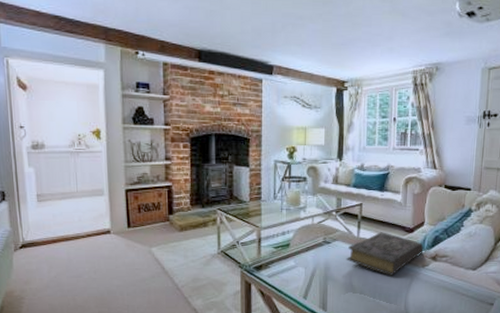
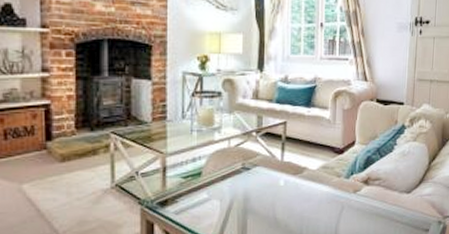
book: present [346,232,424,276] -> none [268,154,355,204]

